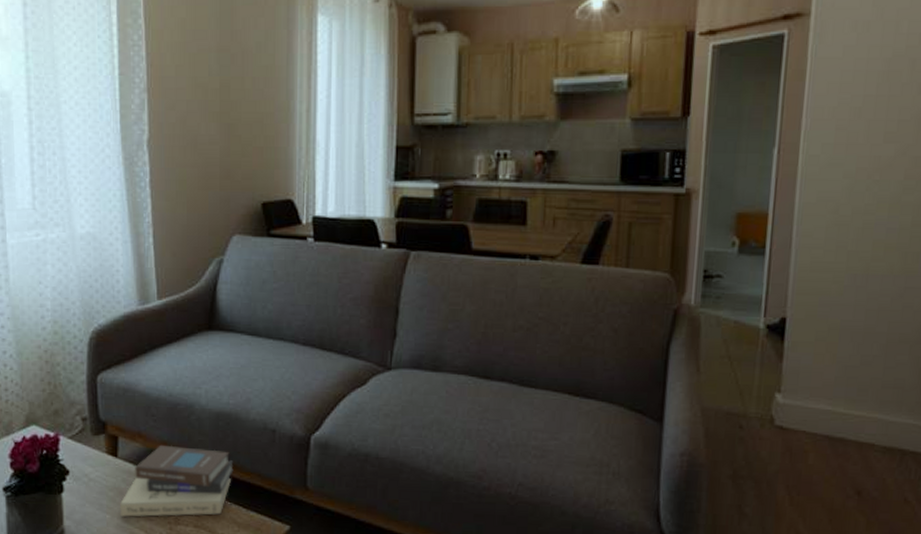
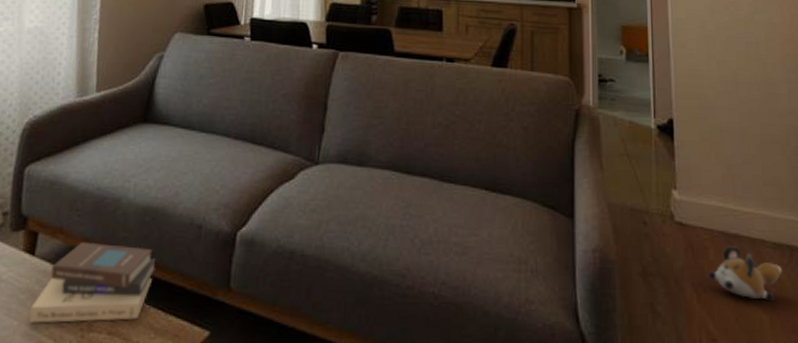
plush toy: none [804,450,889,505] -> present [708,246,783,302]

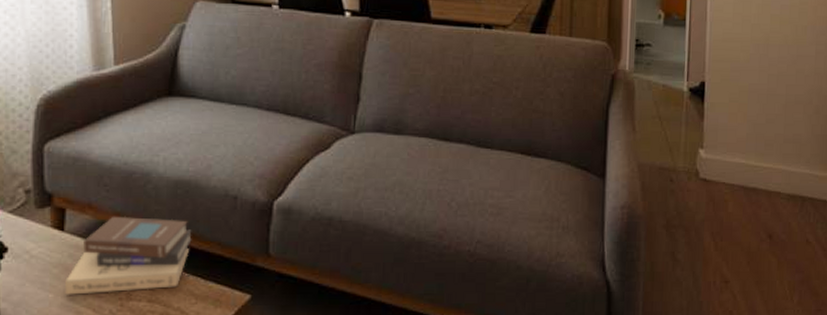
plush toy: present [708,246,783,302] -> none [726,198,793,246]

